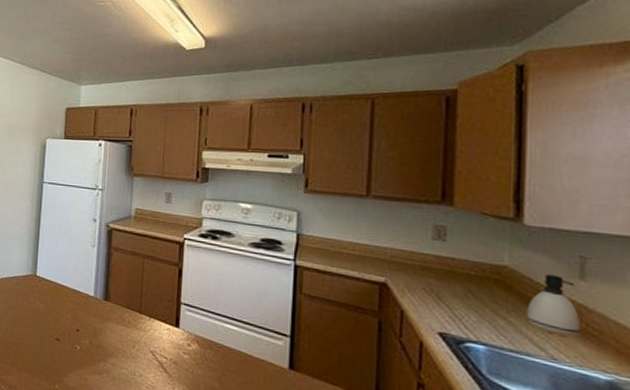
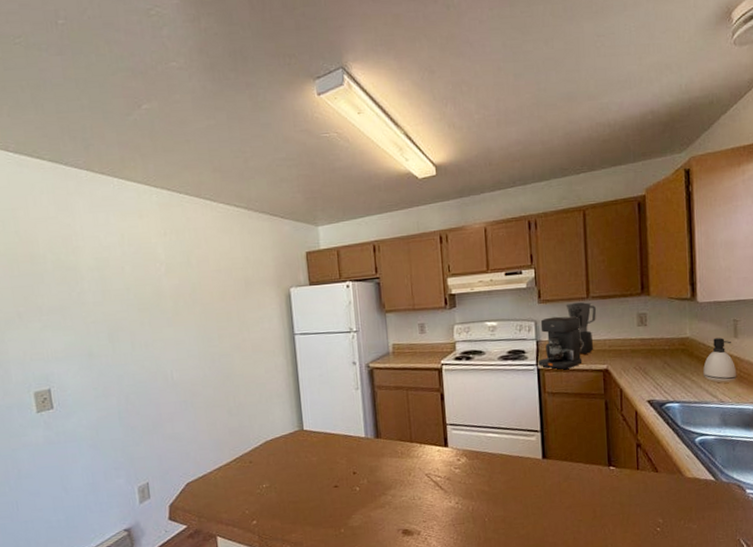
coffee maker: none [296,210,353,273] -> present [538,316,583,369]
blender: none [338,199,378,261] -> present [565,302,597,356]

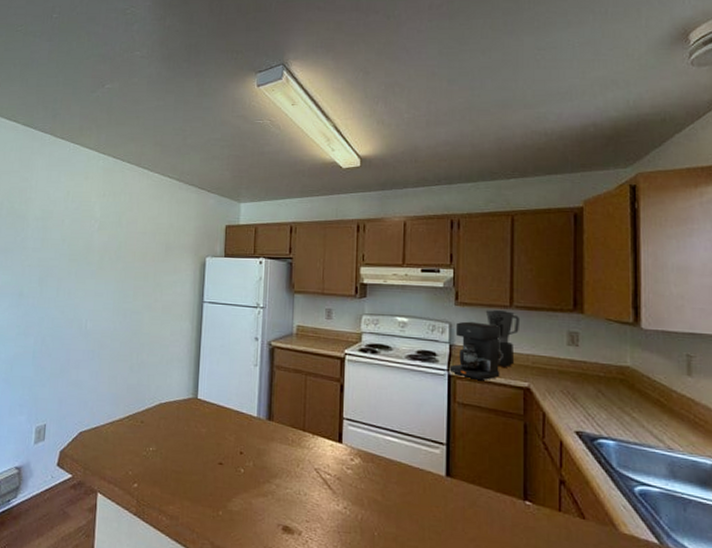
soap dispenser: present [703,338,737,383] -> none [647,372,690,427]

